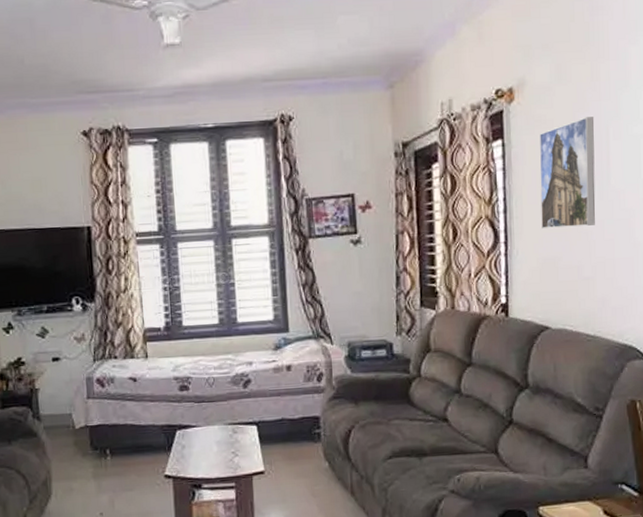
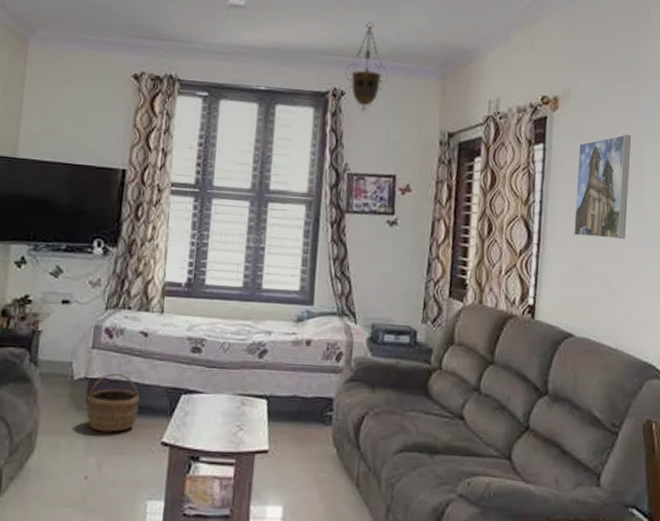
wicker basket: none [90,417,139,473] -> present [87,372,140,432]
hanging lantern: none [290,39,334,136] -> present [345,21,388,113]

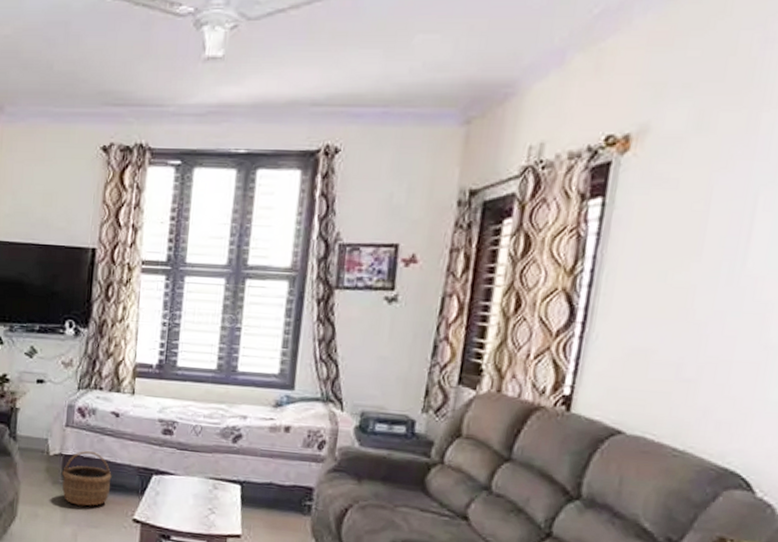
hanging lantern: present [345,21,388,113] -> none [340,60,395,173]
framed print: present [574,134,632,239] -> none [636,179,740,316]

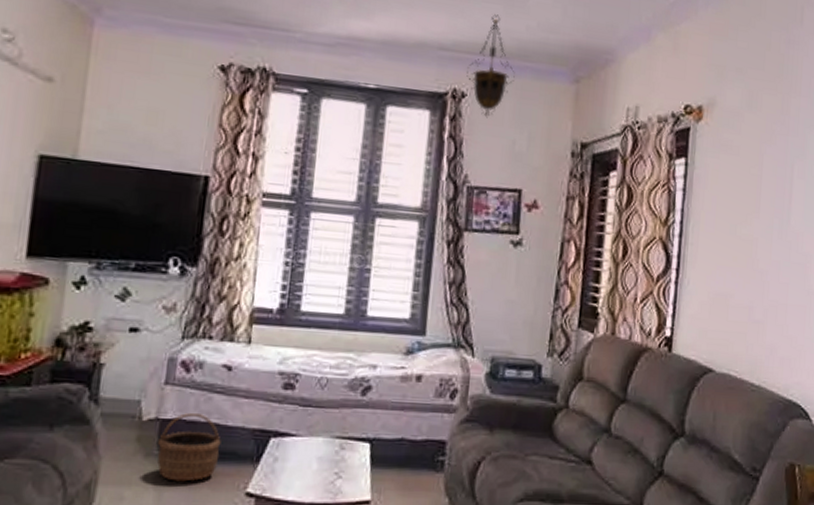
hanging lantern: none [340,60,395,173] -> present [466,14,515,118]

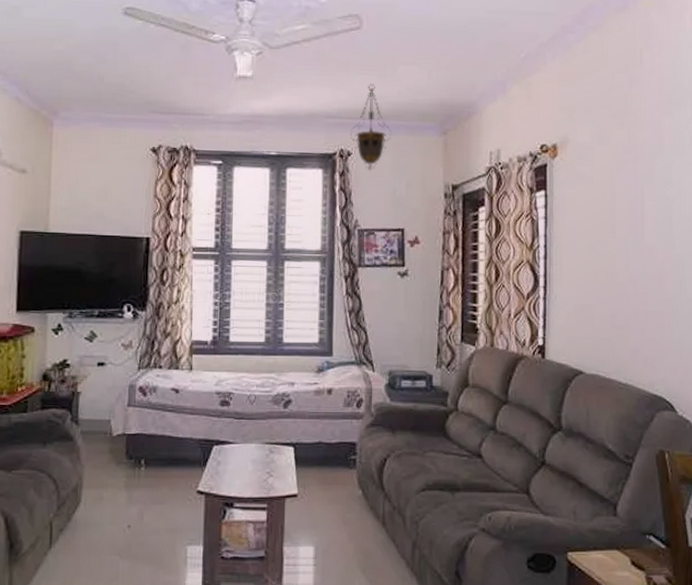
wicker basket: present [157,412,221,482] -> none [126,427,175,484]

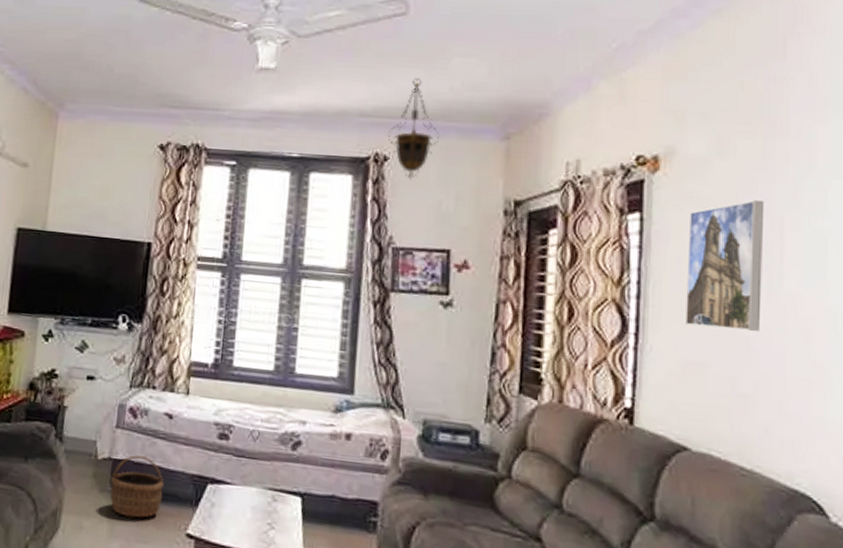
wicker basket: none [126,427,175,484] -> present [110,454,164,518]
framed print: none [579,177,631,278] -> present [685,200,765,331]

